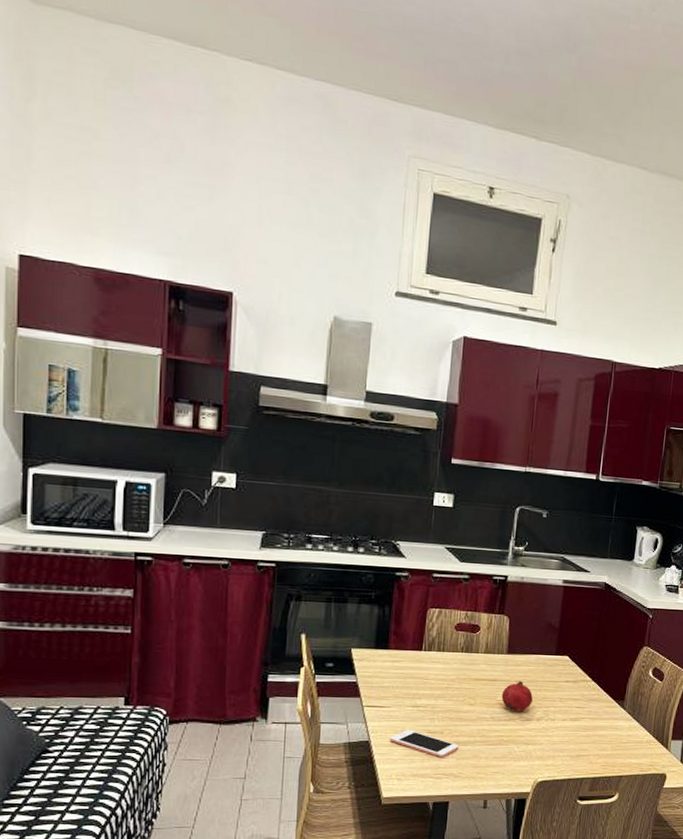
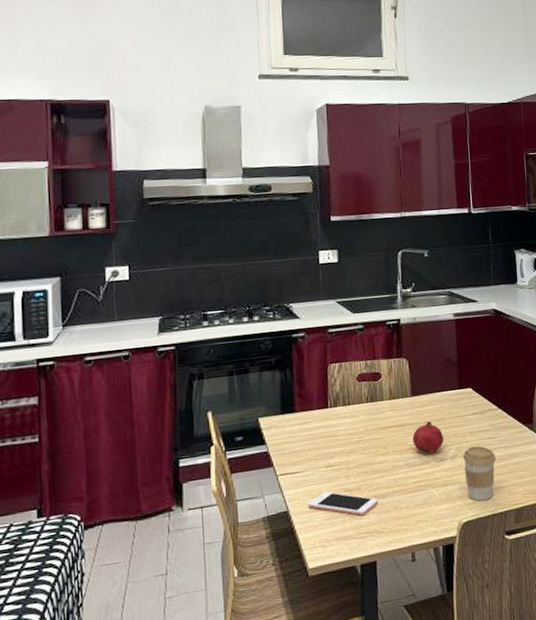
coffee cup: none [548,712,582,765] -> present [463,446,497,501]

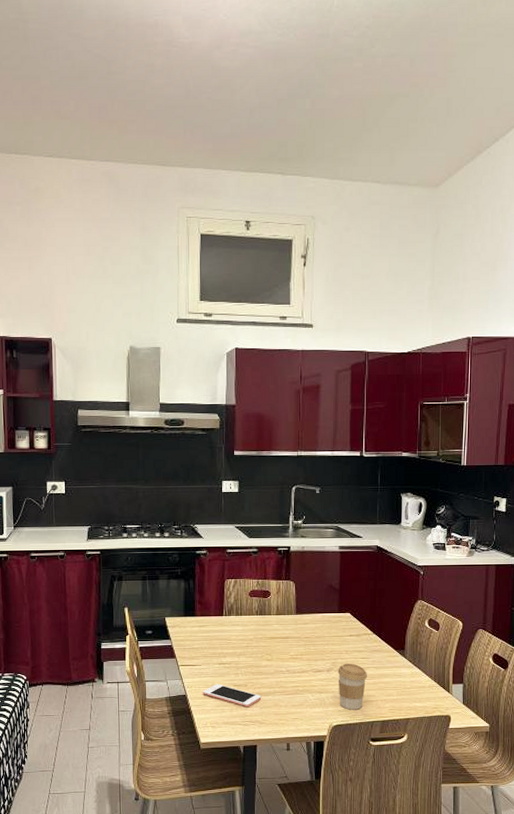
fruit: present [412,421,444,454] -> none [294,637,321,664]

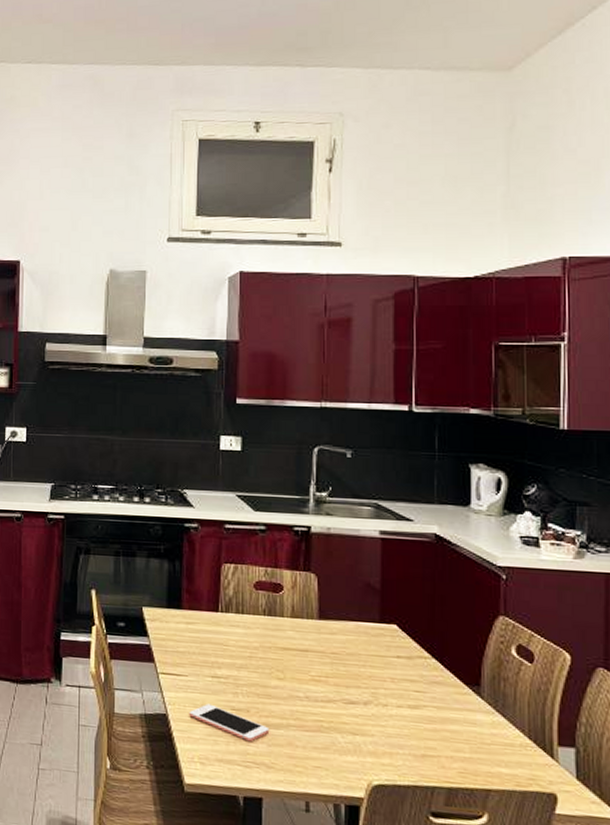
coffee cup: present [338,663,368,710] -> none [379,696,425,766]

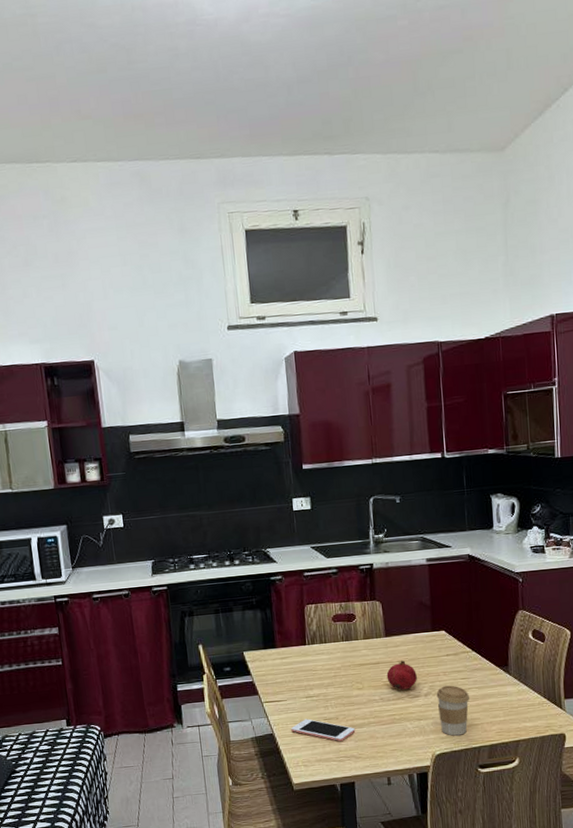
fruit: none [316,653,355,692] -> present [386,660,417,690]
coffee cup: none [379,696,425,766] -> present [436,685,470,736]

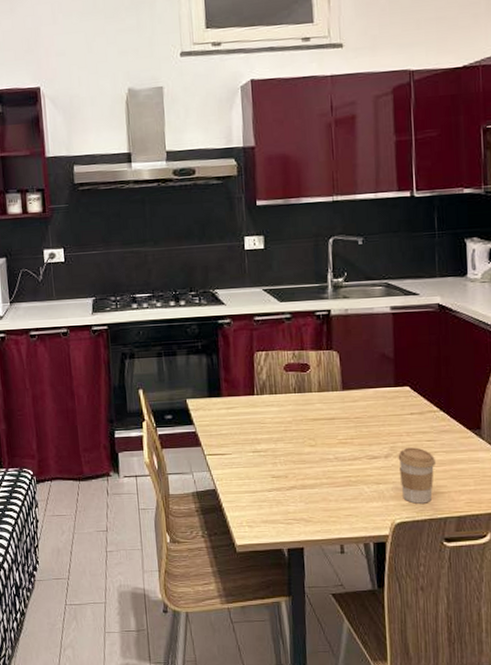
cell phone: present [291,719,356,742] -> none [235,475,306,503]
fruit: present [386,660,417,690] -> none [342,417,377,450]

